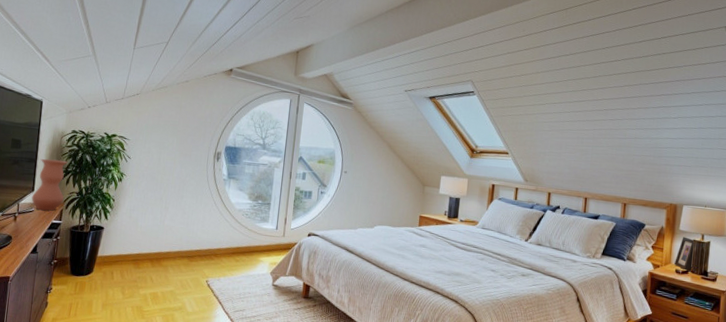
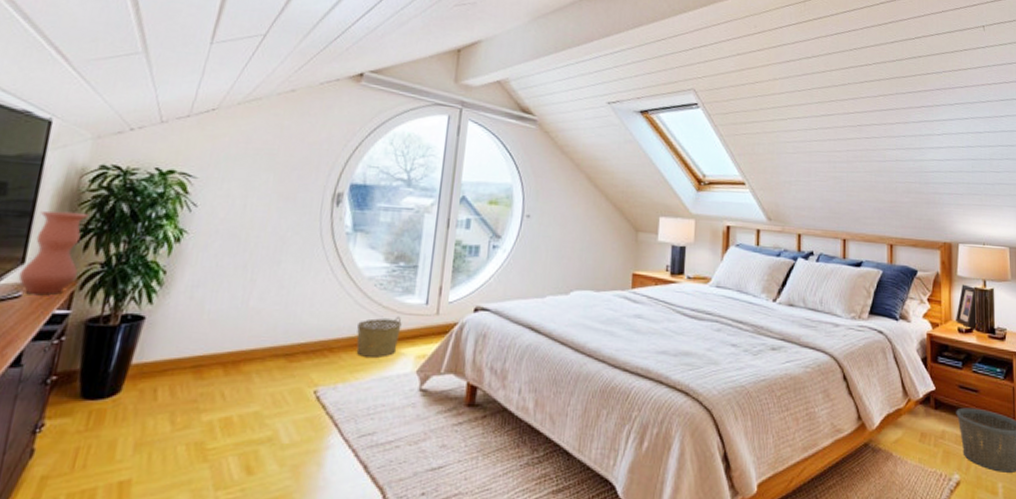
basket: none [232,236,261,262] -> present [356,316,402,358]

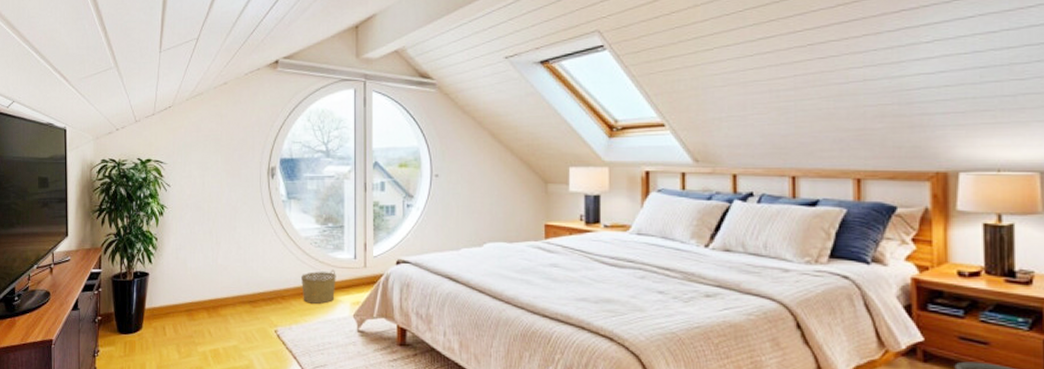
vase: present [18,210,89,295] -> none [66,196,101,258]
picture frame: present [955,284,978,330] -> none [953,220,988,273]

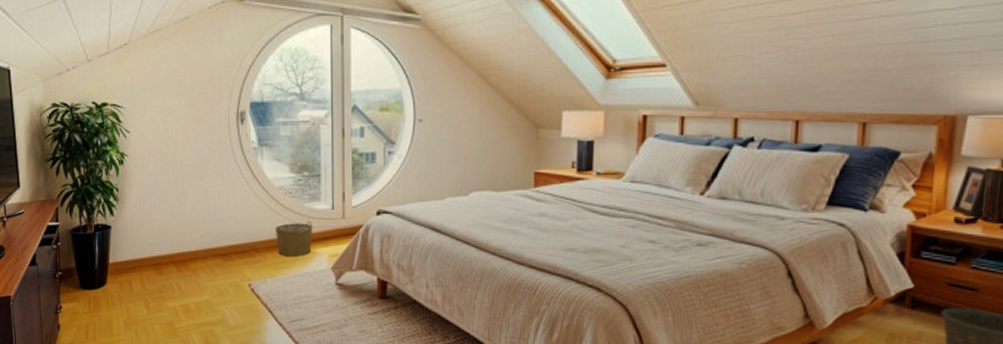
picture frame: none [953,220,988,273] -> present [951,166,990,220]

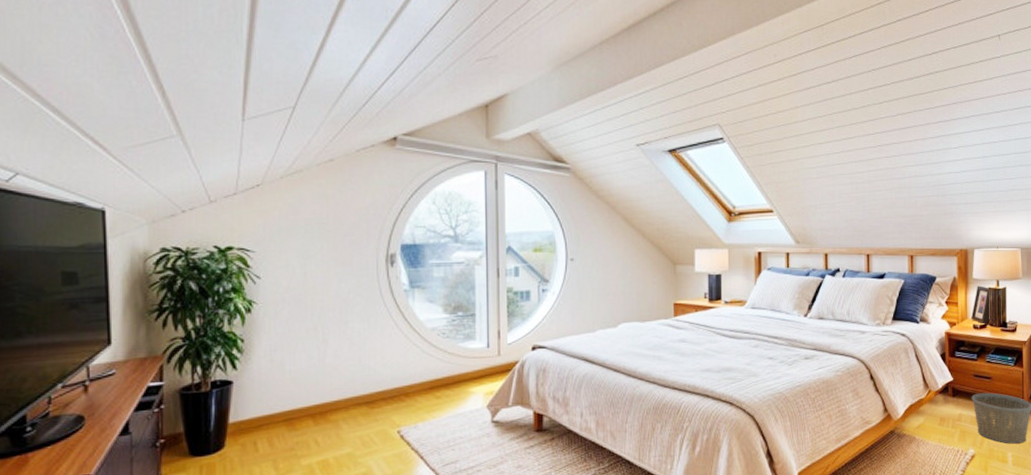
basket: present [276,221,313,257] -> none [428,360,468,398]

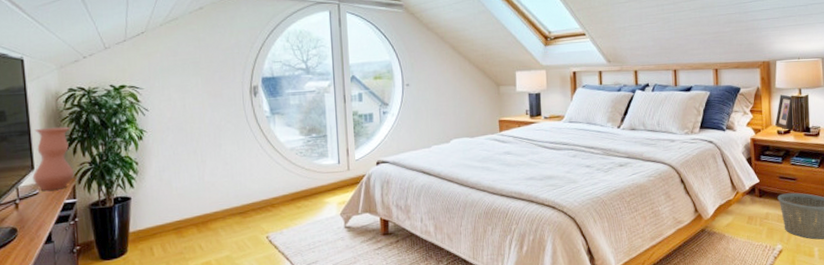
vase: none [108,293,163,371] -> present [32,126,75,191]

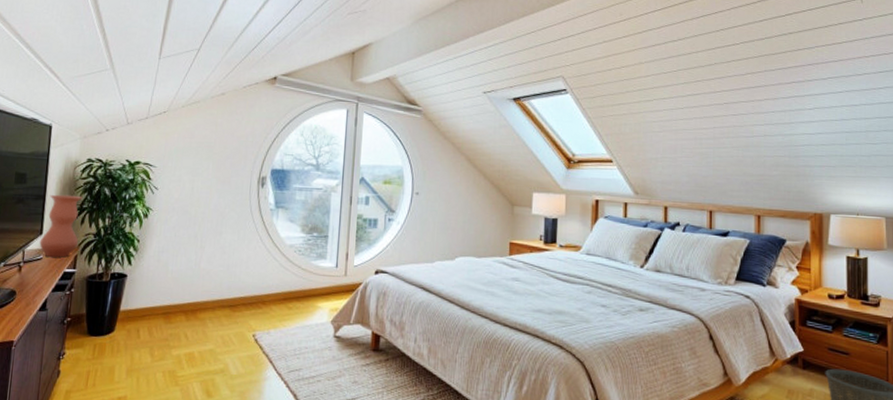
picture frame: present [774,94,795,131] -> none [825,253,850,297]

